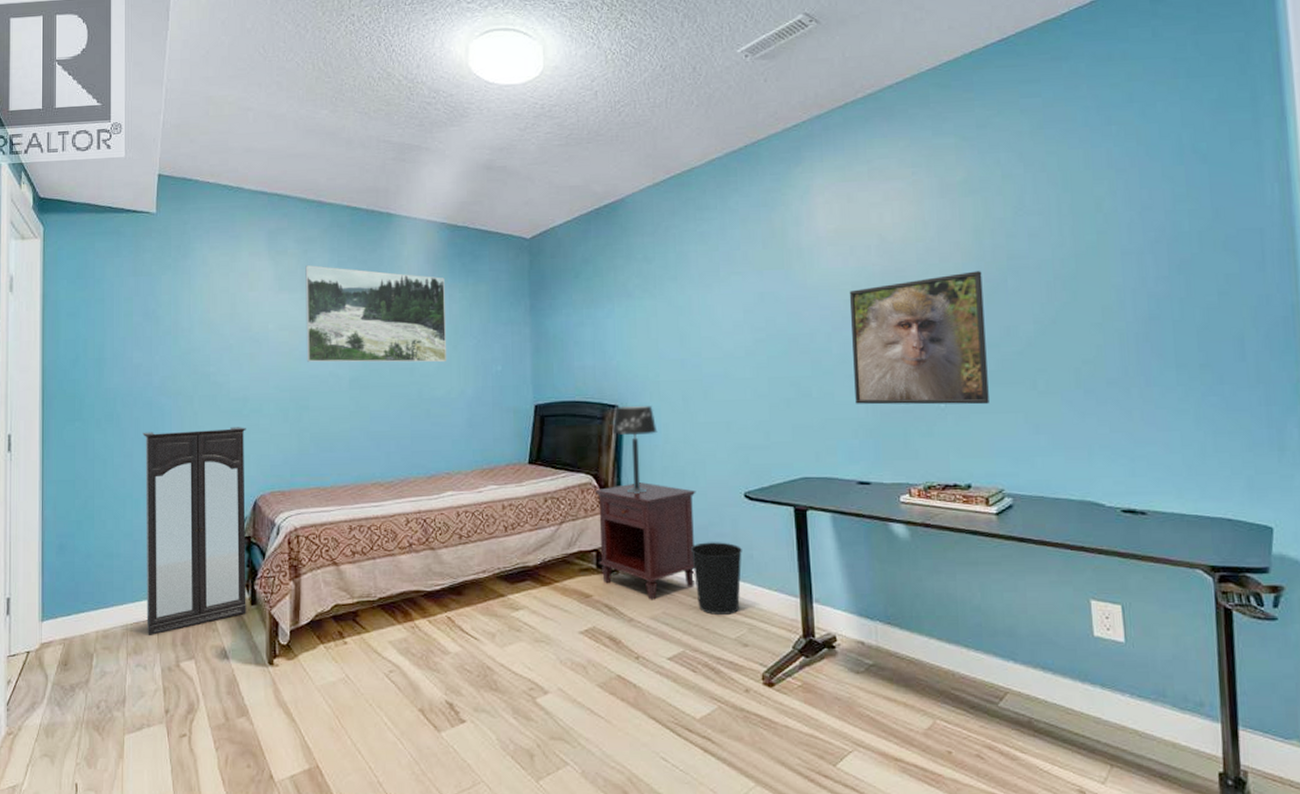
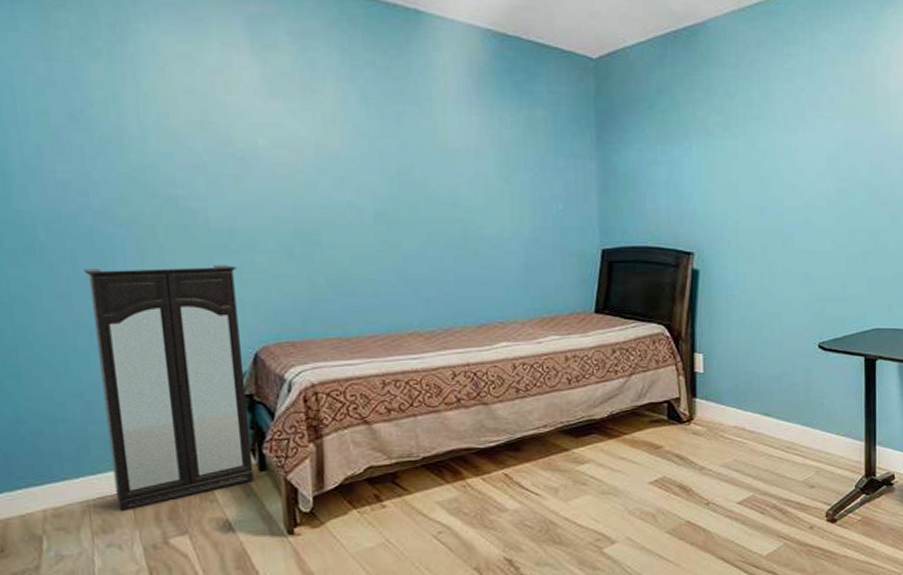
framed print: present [305,265,447,363] -> none [305,67,498,198]
nightstand: present [594,482,696,600] -> none [667,333,771,449]
table lamp: present [612,405,658,493] -> none [687,253,735,344]
wastebasket: present [690,542,742,616] -> none [763,391,814,461]

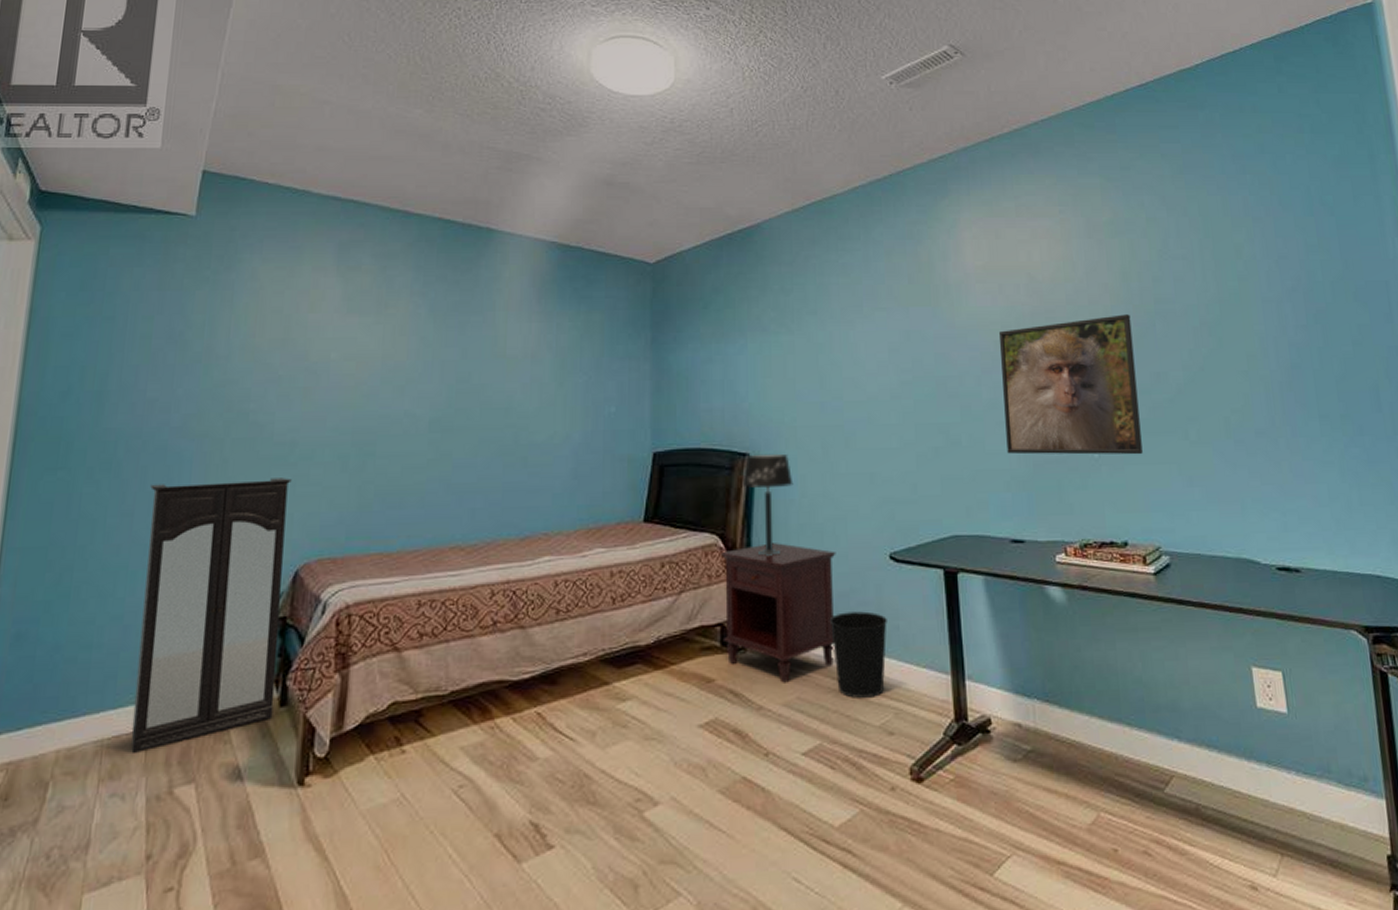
nightstand: none [667,333,771,449] -> present [720,543,836,683]
table lamp: none [687,253,735,344] -> present [742,453,794,556]
wastebasket: none [763,391,814,461] -> present [829,611,887,699]

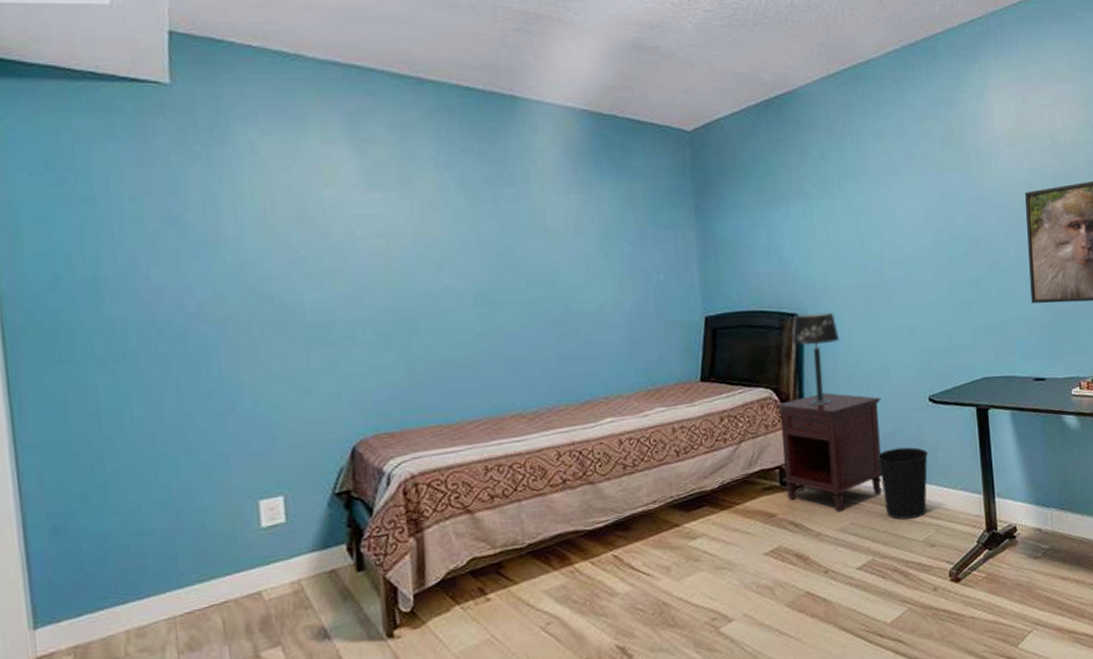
cabinet: present [131,478,292,755] -> none [176,358,352,627]

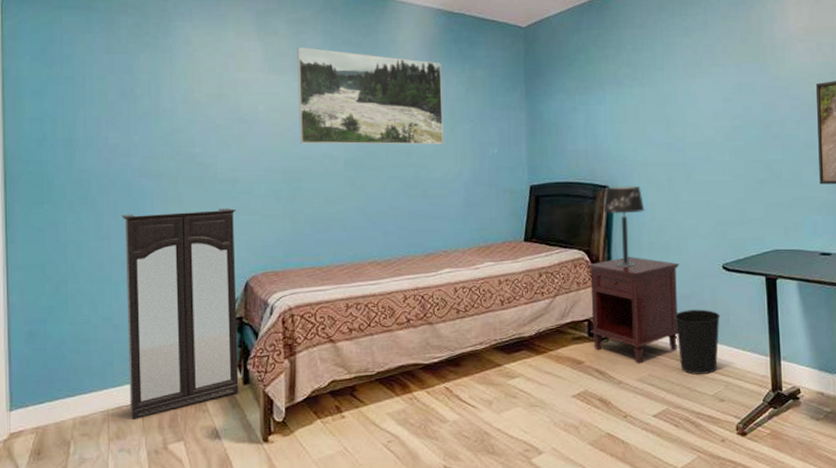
cabinet: none [176,358,352,627] -> present [121,208,239,421]
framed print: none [403,157,598,276] -> present [297,47,444,145]

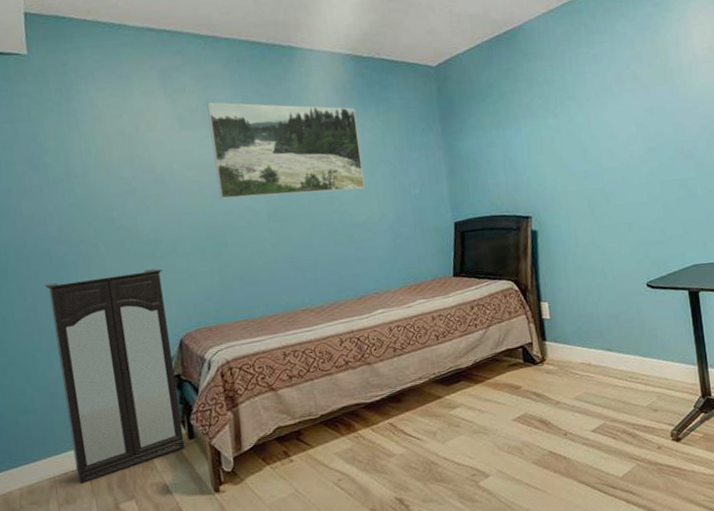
nightstand: present [586,257,680,364] -> none [516,282,610,384]
table lamp: present [603,185,645,267] -> none [528,214,568,294]
wastebasket: present [674,309,720,376] -> none [604,326,649,389]

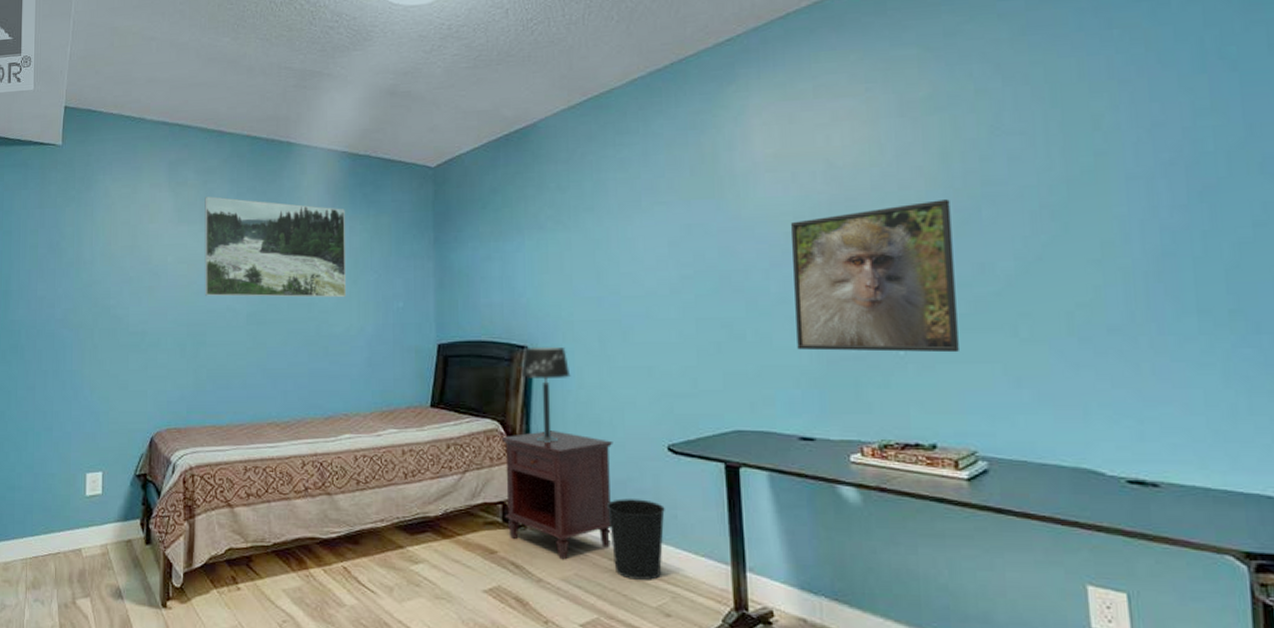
cabinet: present [44,268,185,485] -> none [45,361,144,572]
nightstand: none [516,282,610,384] -> present [501,431,613,560]
table lamp: none [528,214,568,294] -> present [521,346,571,442]
wastebasket: none [604,326,649,389] -> present [606,499,665,581]

